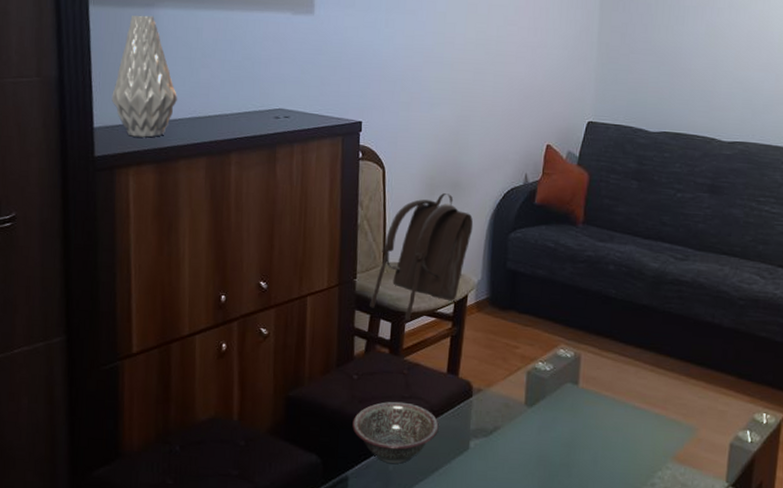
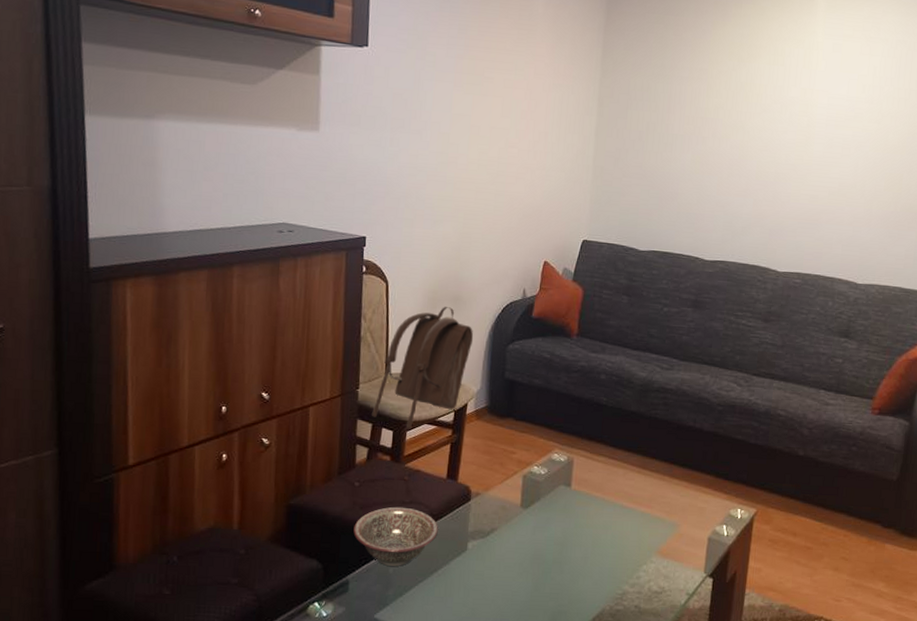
vase: present [111,15,177,138] -> none [108,126,178,250]

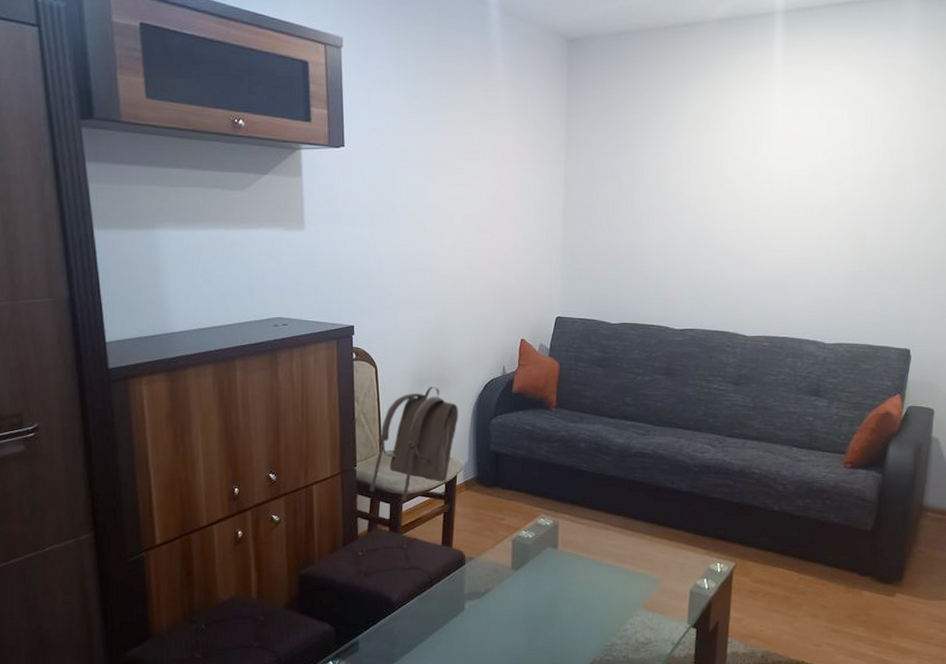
decorative bowl: present [353,506,438,566] -> none [360,572,437,627]

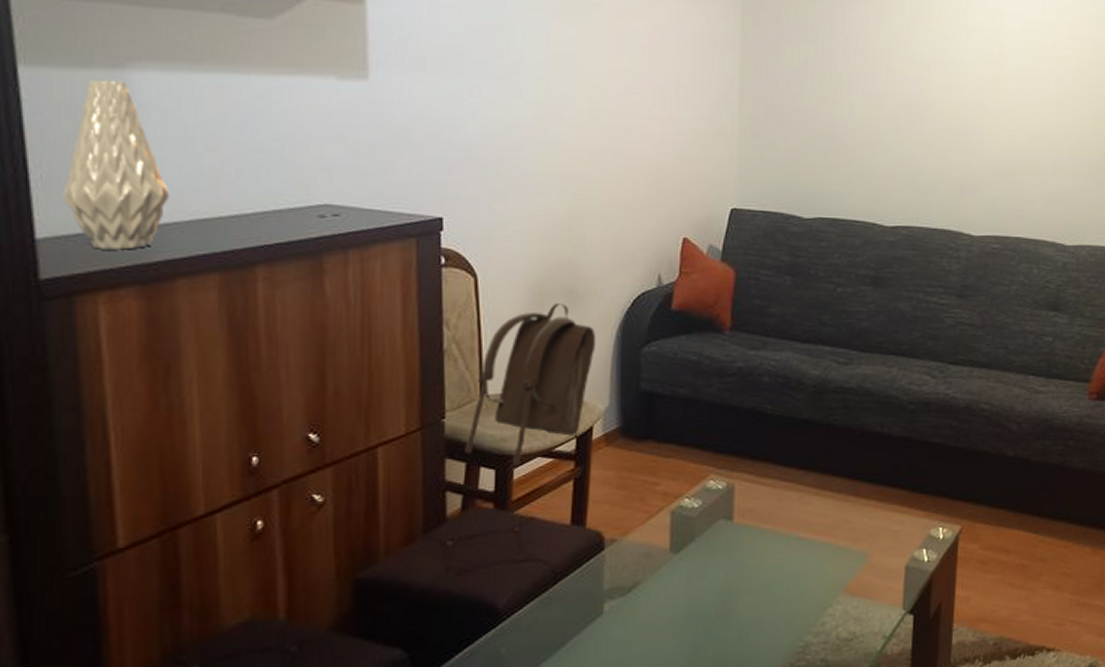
vase: none [121,236,182,349] -> present [63,79,169,250]

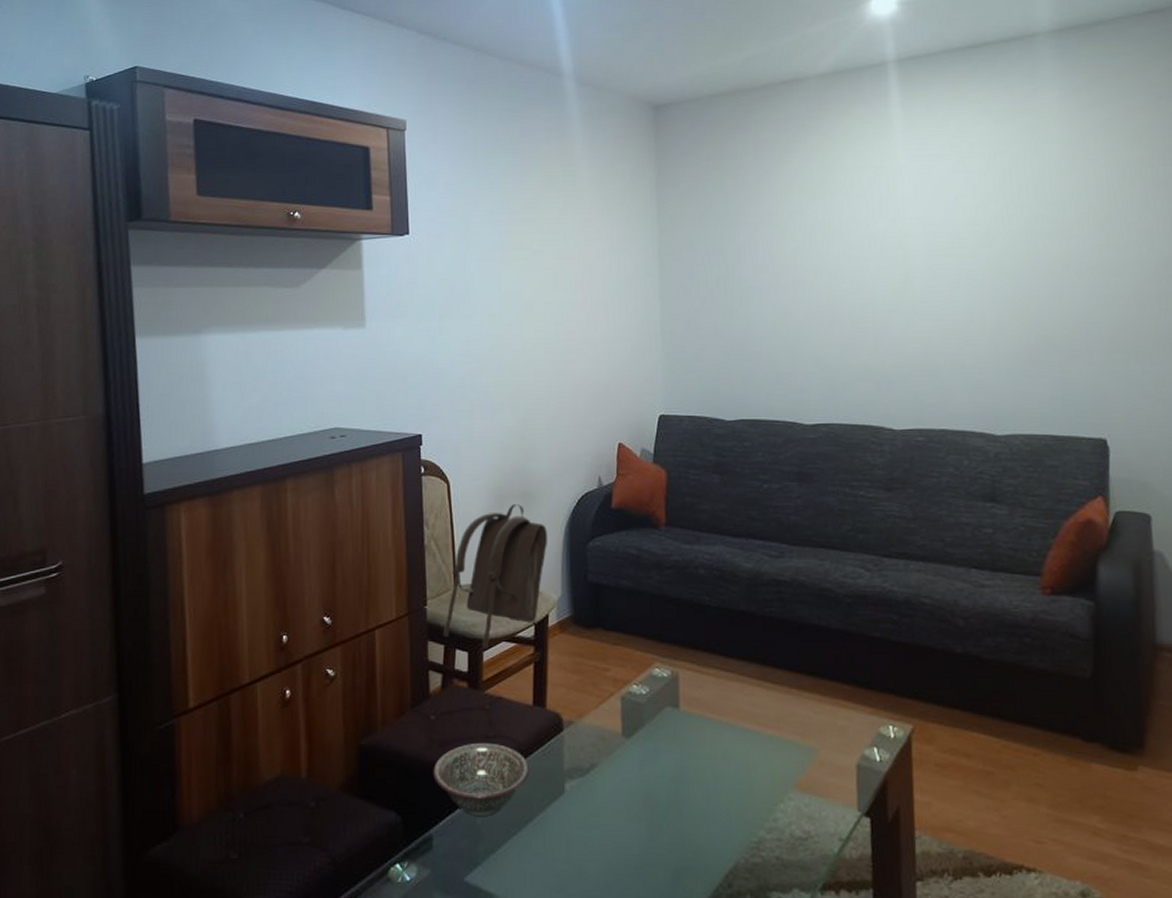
vase: present [63,79,169,250] -> none [160,342,228,470]
decorative bowl: none [449,566,564,645] -> present [433,742,529,816]

